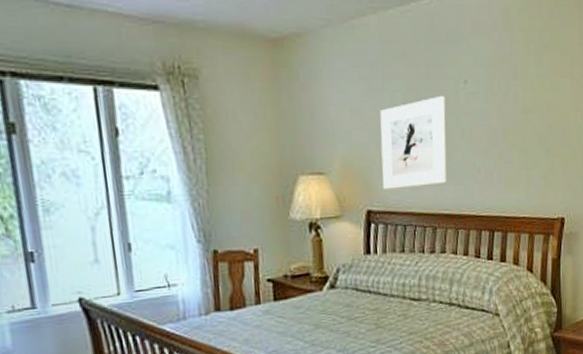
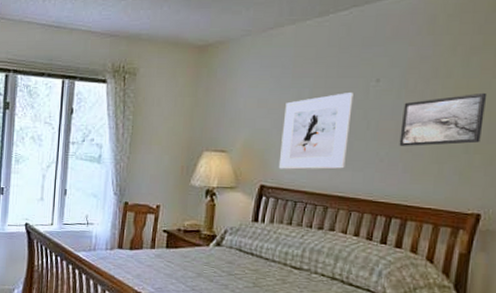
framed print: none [491,93,558,154] -> present [399,92,488,146]

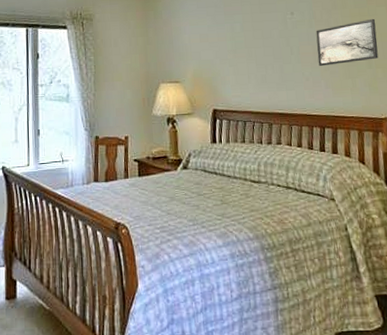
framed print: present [278,93,354,170] -> none [223,25,280,94]

